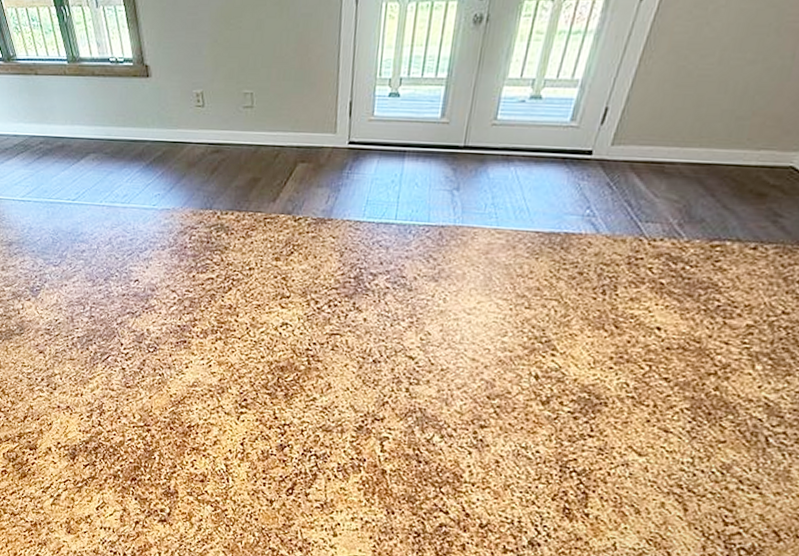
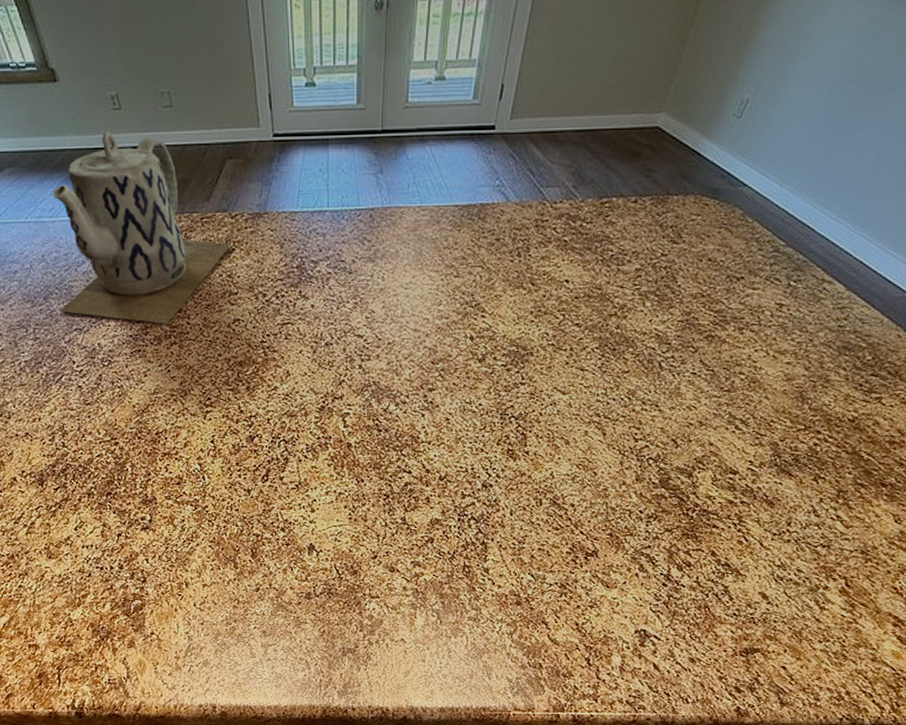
teapot: none [116,126,290,319] -> present [53,130,231,325]

